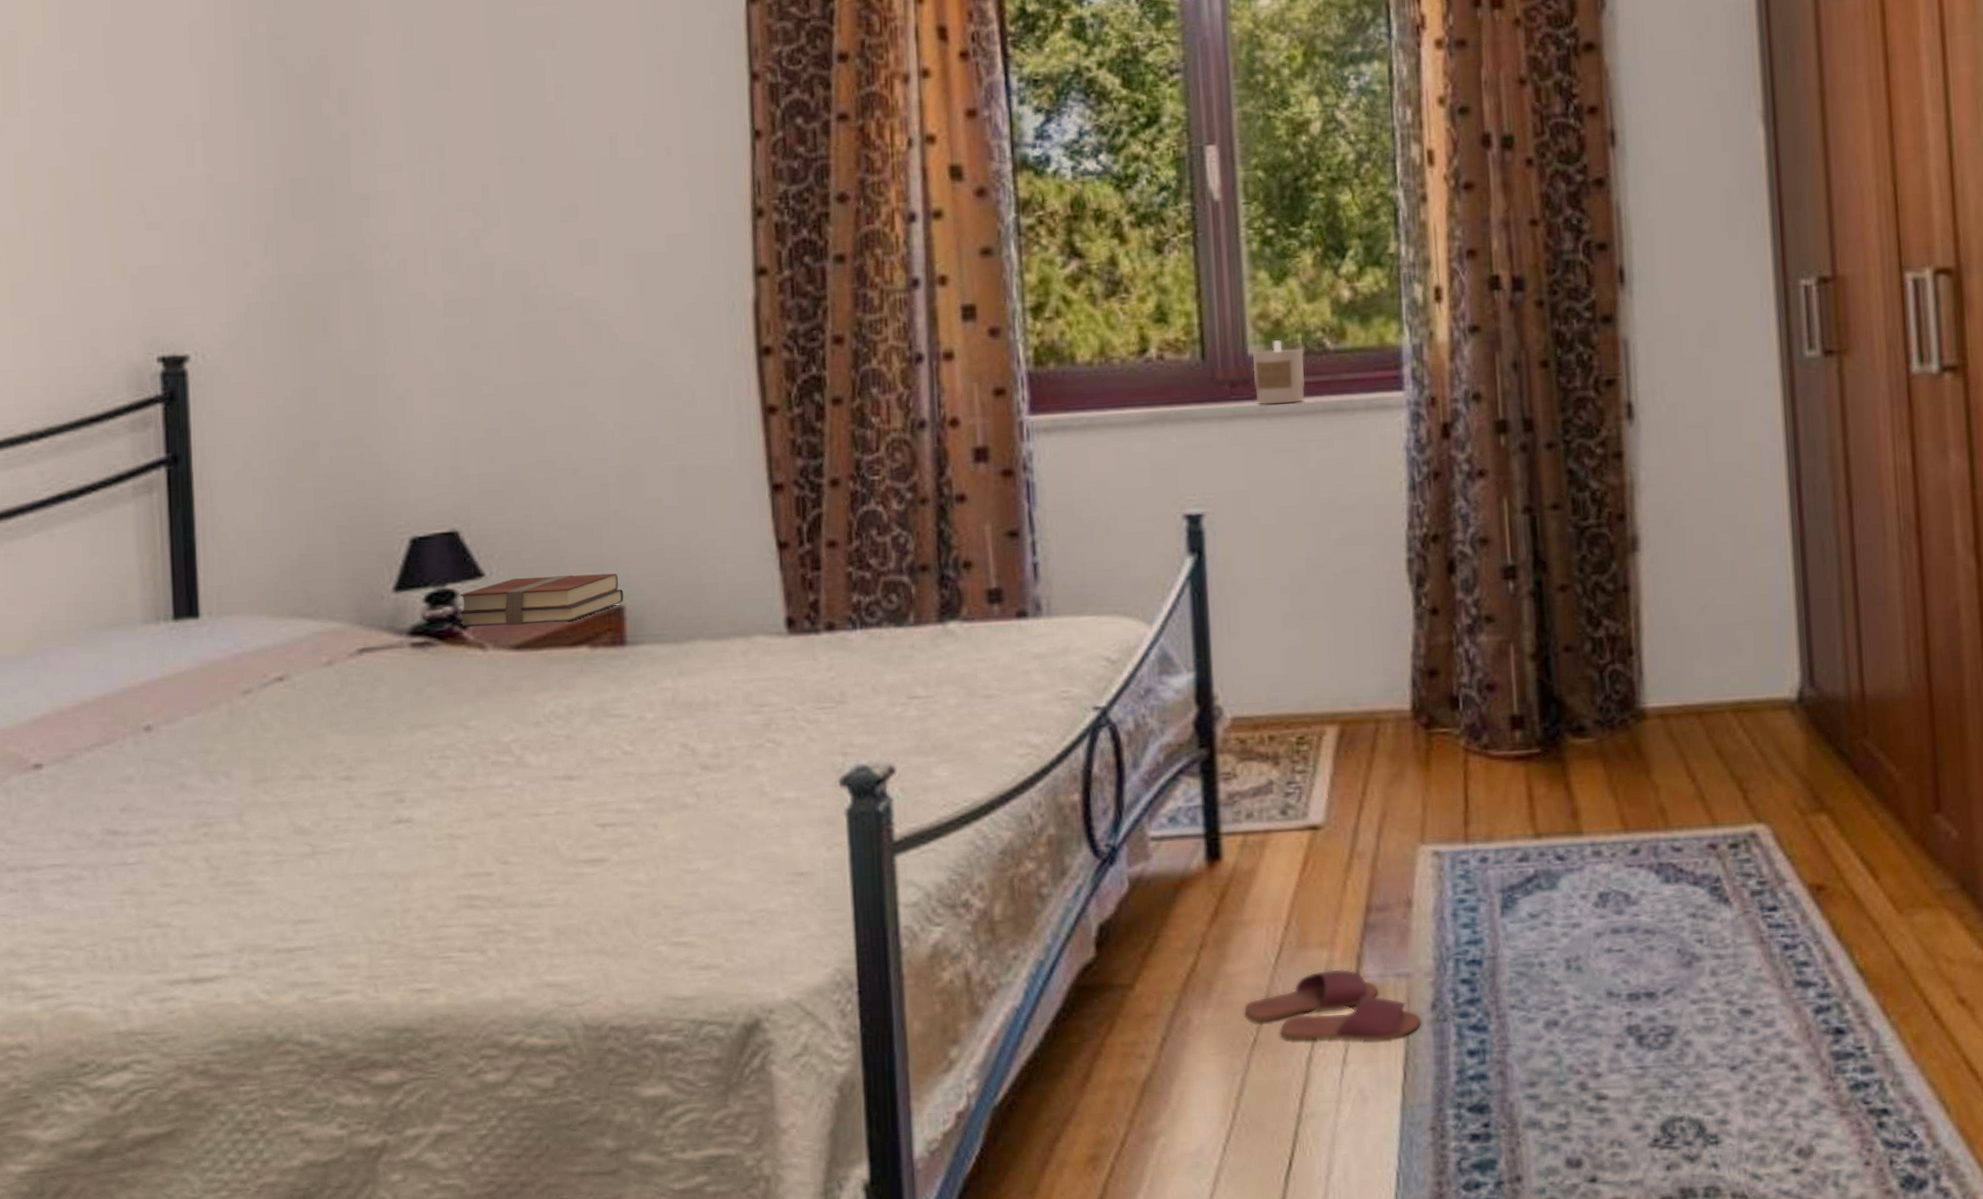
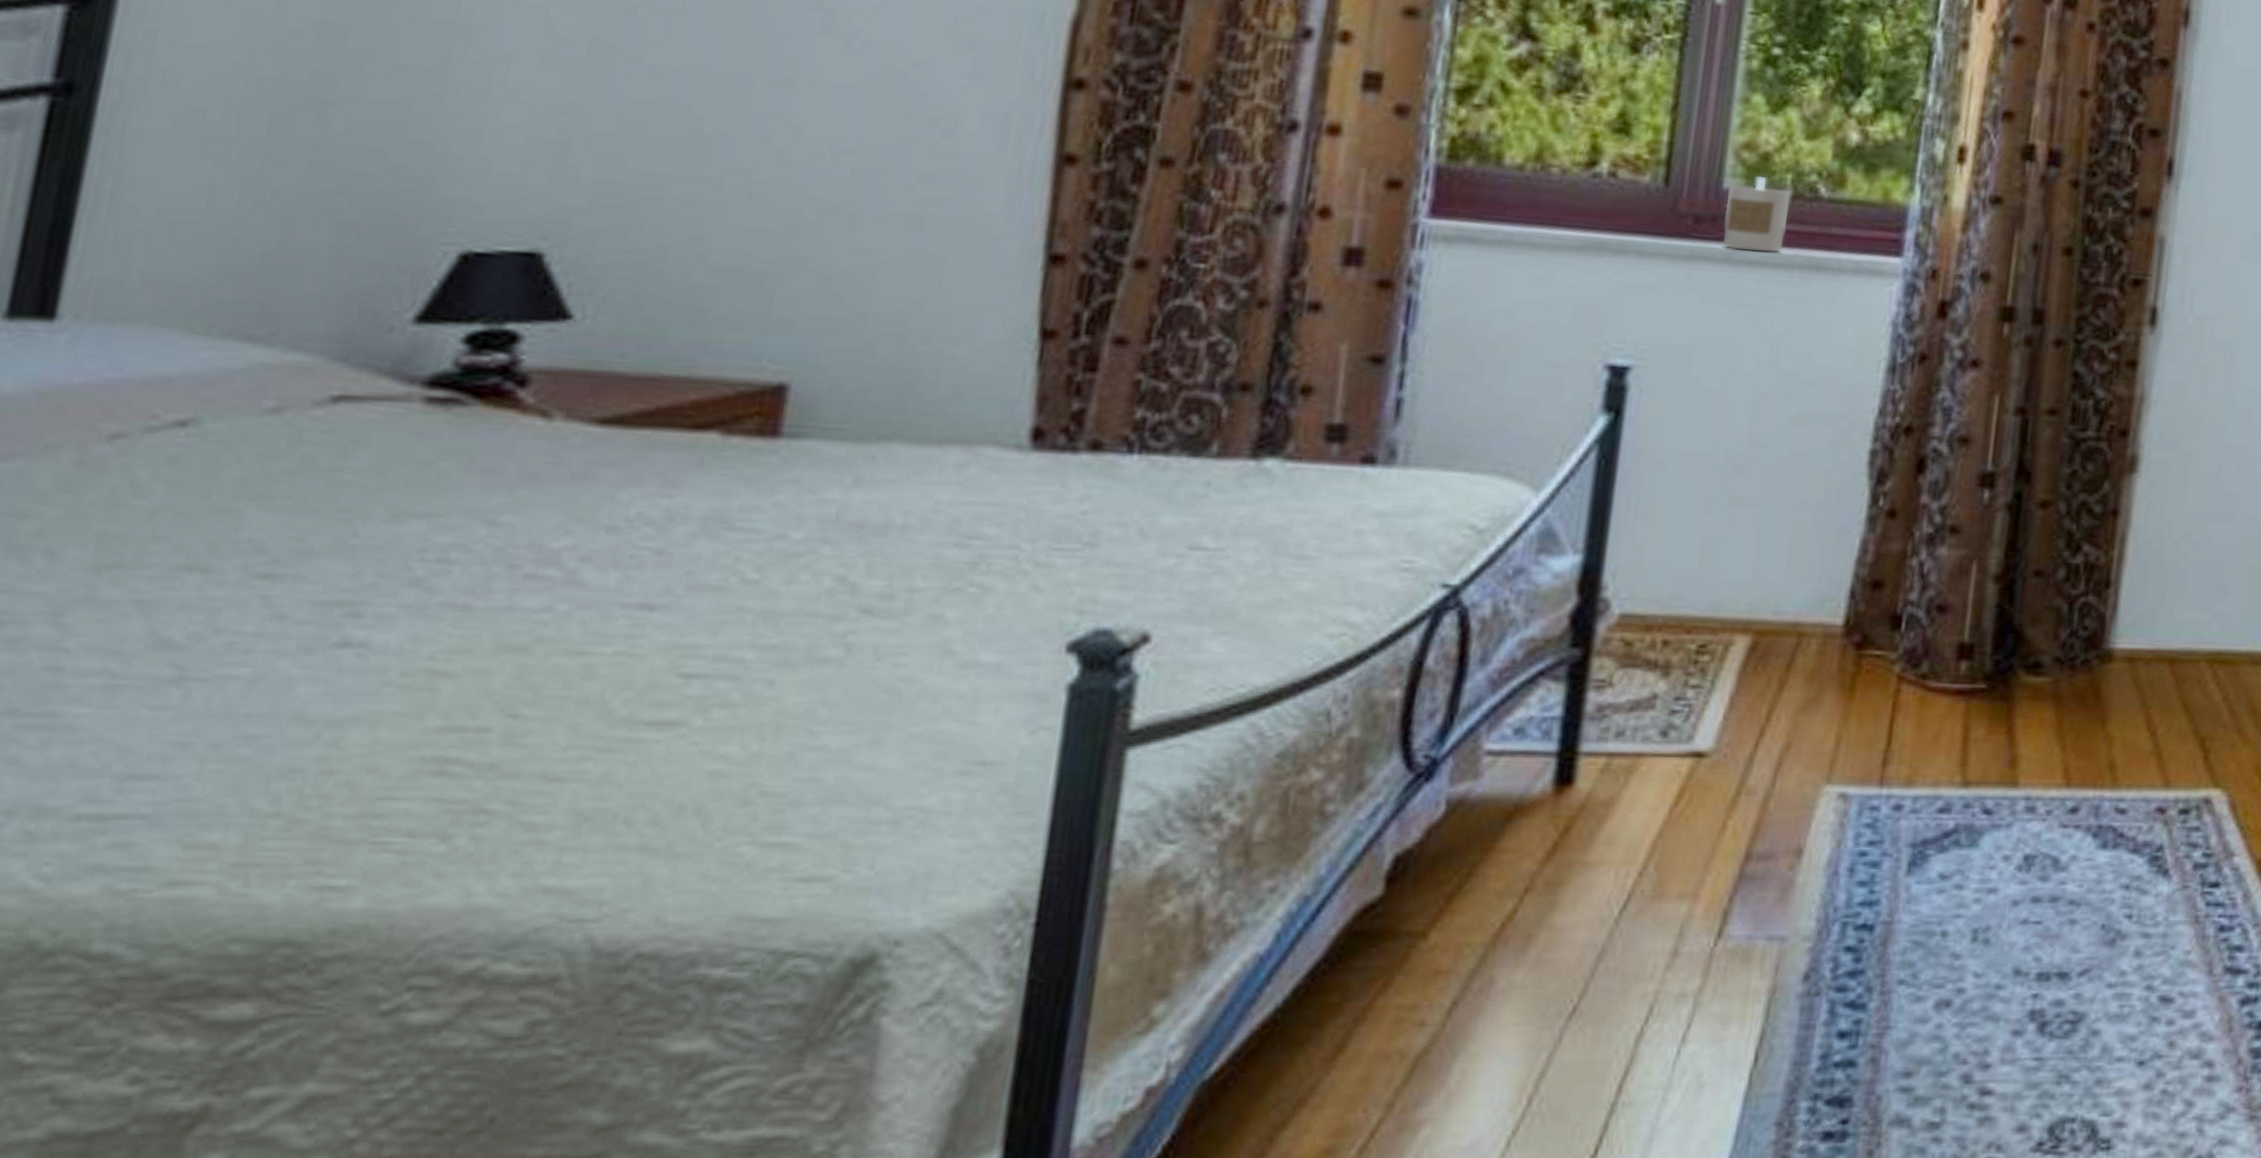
books: present [457,573,624,627] -> none [513,327,793,396]
slippers: present [1244,969,1422,1041] -> none [1567,927,1790,1016]

